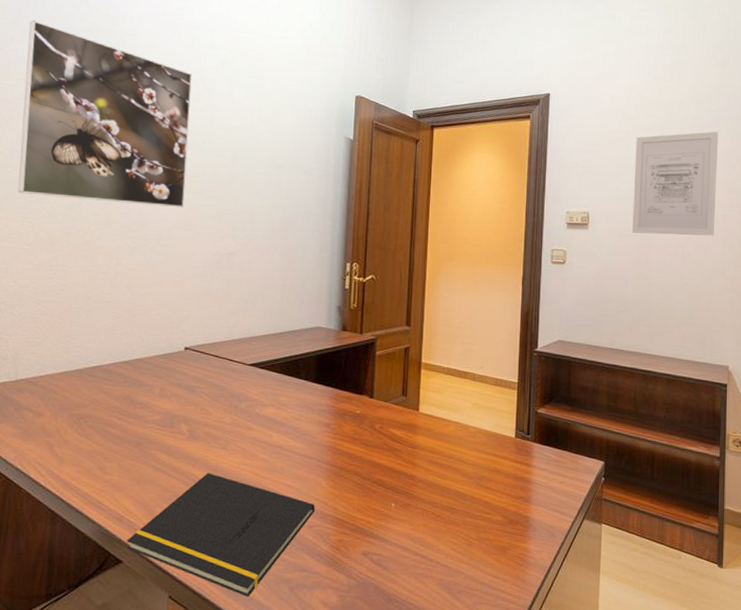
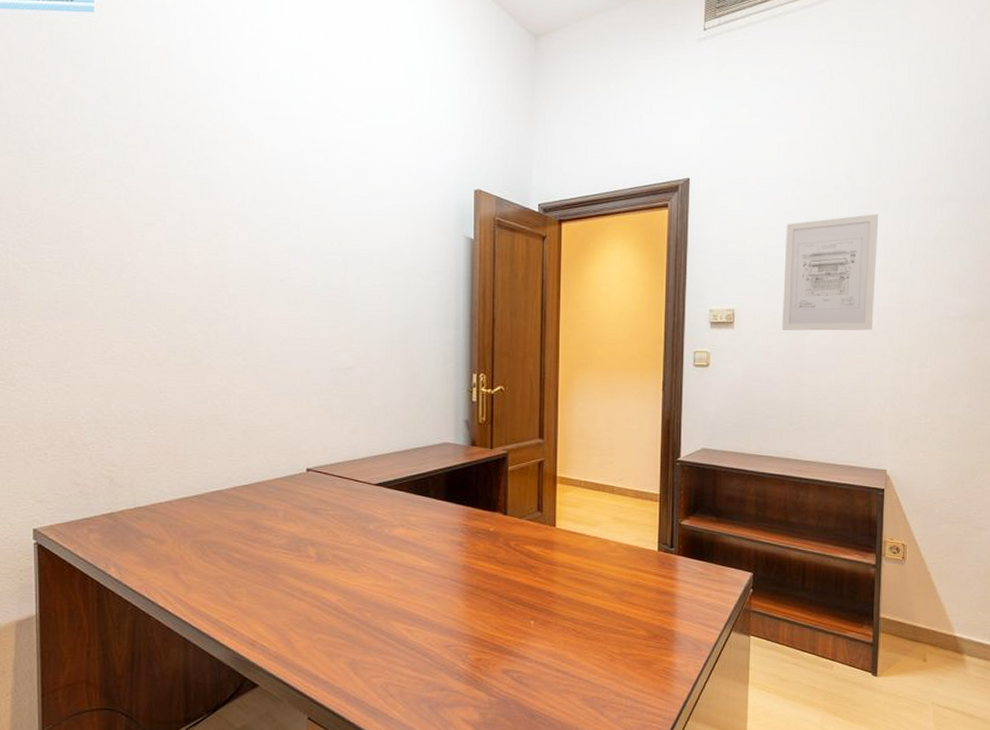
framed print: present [17,20,192,208] -> none [112,120,295,322]
notepad: present [126,473,315,597] -> none [261,595,451,716]

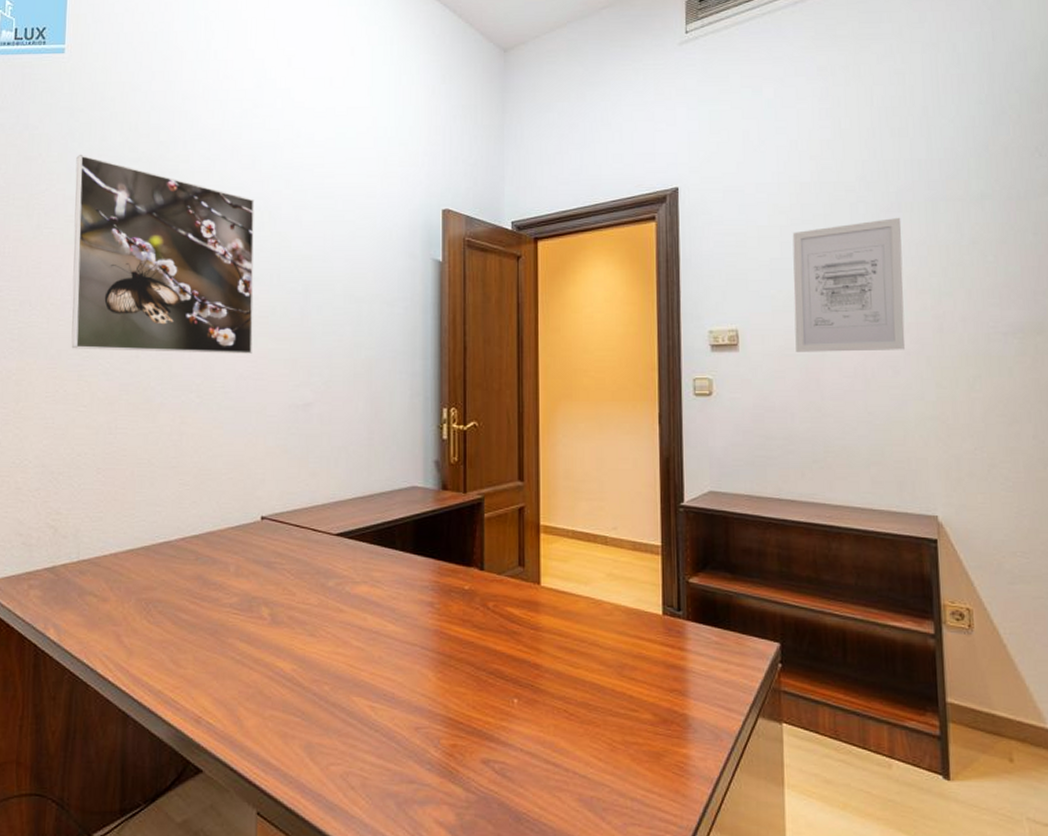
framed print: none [112,120,295,322] -> present [71,155,255,355]

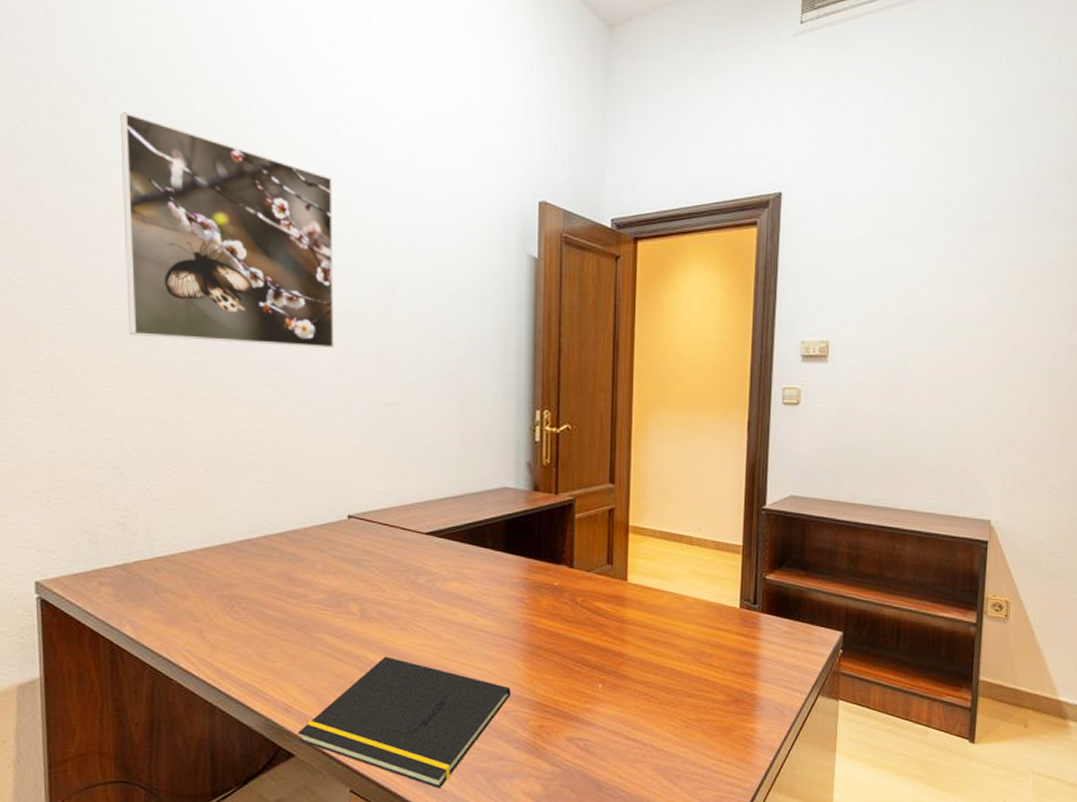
notepad: none [206,664,421,814] -> present [297,656,511,788]
wall art: present [792,217,905,352] -> none [881,235,991,367]

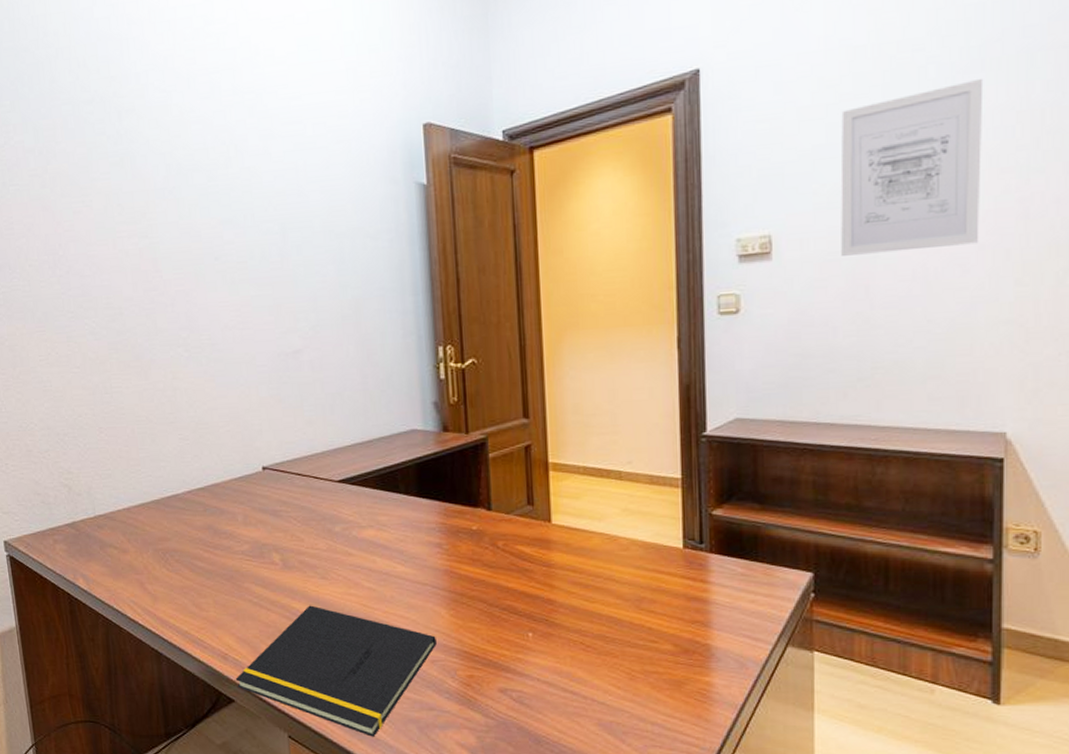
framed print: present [120,112,334,349] -> none [29,100,235,311]
wall art: none [881,235,991,367] -> present [840,78,984,256]

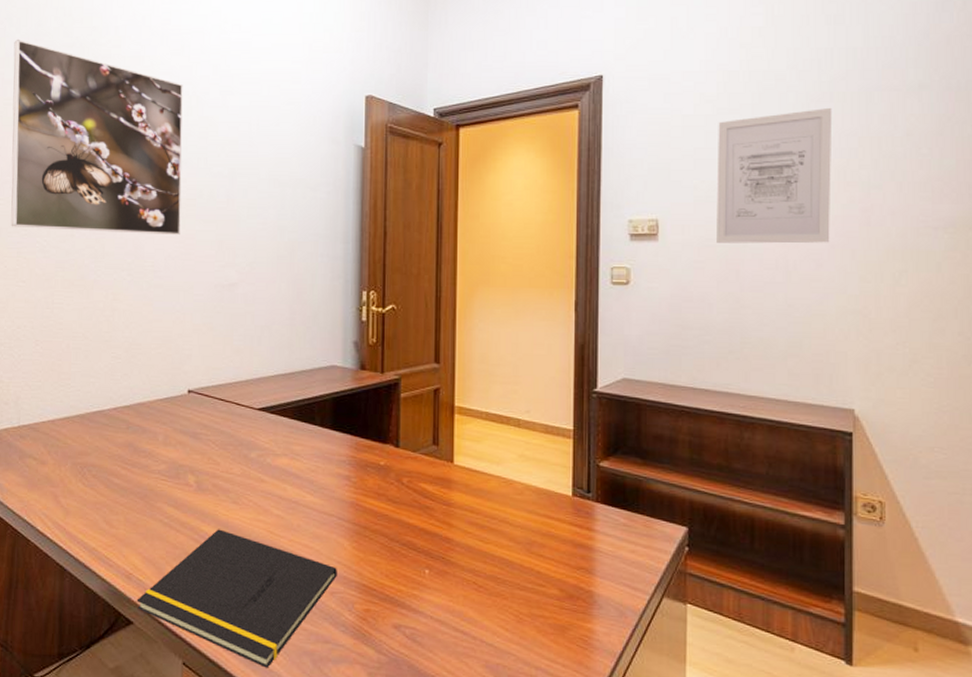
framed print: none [29,100,235,311] -> present [11,40,183,236]

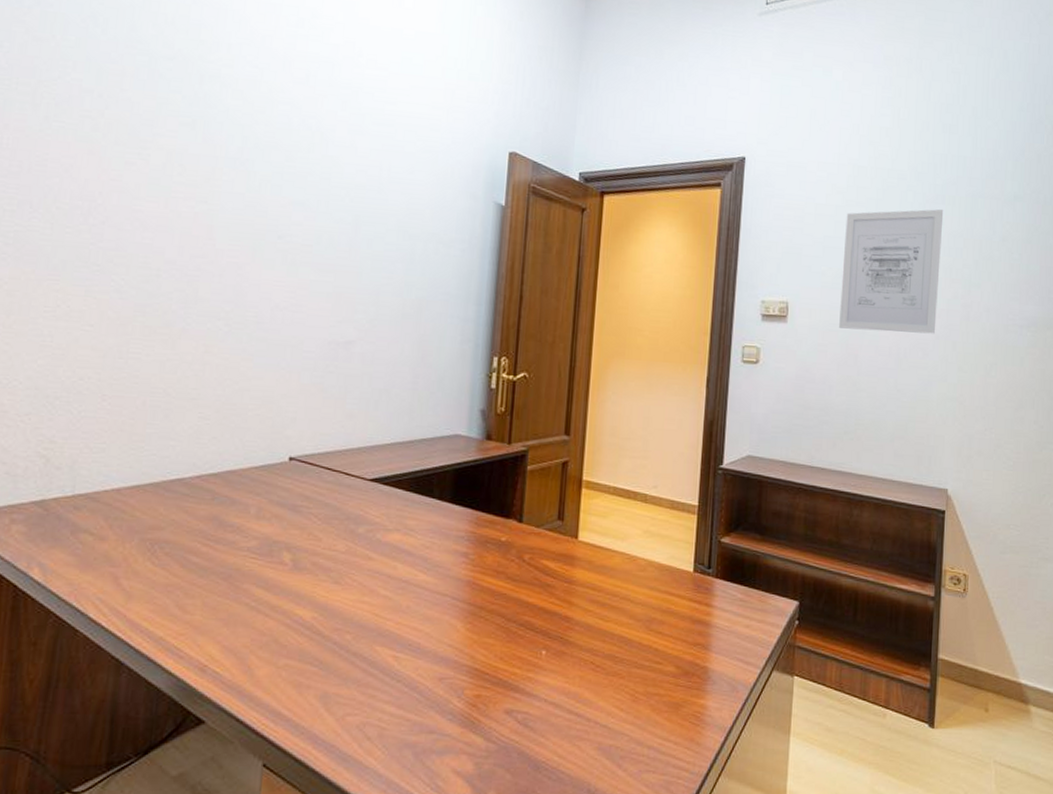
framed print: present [11,40,183,236] -> none [79,43,306,285]
notepad: present [136,529,337,668] -> none [210,612,448,764]

